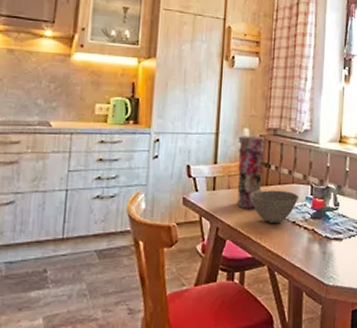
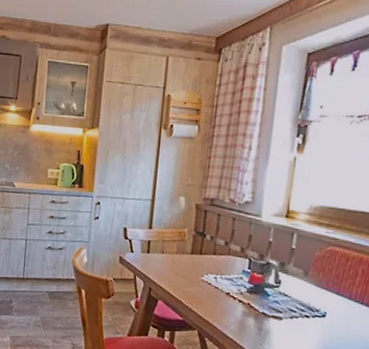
vase: present [237,136,265,209] -> none [170,204,200,275]
bowl: present [250,190,298,223] -> none [183,258,234,292]

